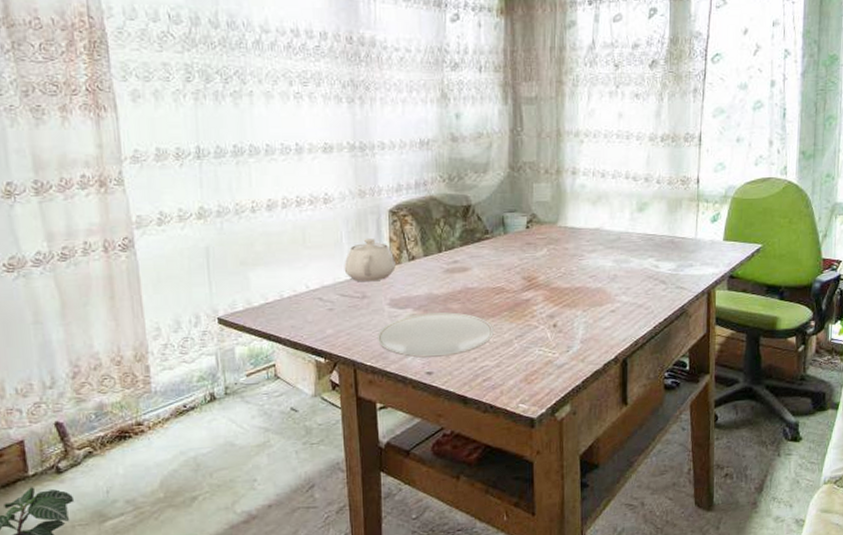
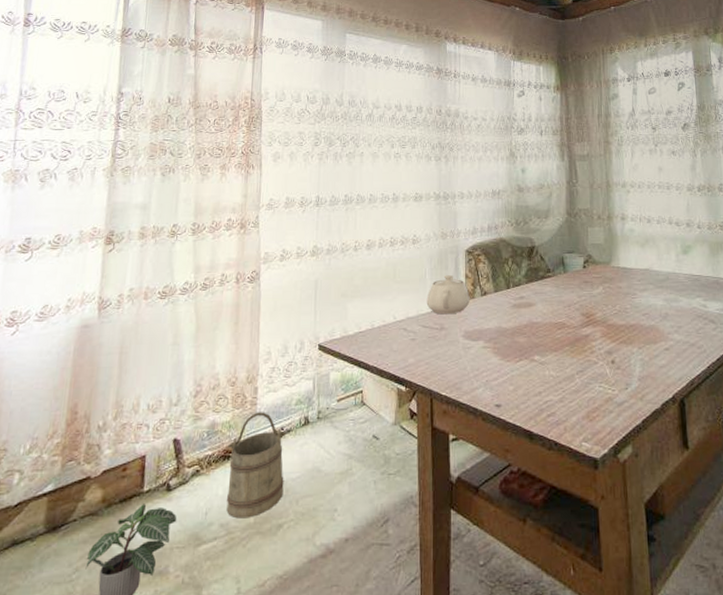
bucket: none [121,390,194,495] -> present [226,412,286,519]
plate: present [376,312,494,358] -> none [452,345,557,390]

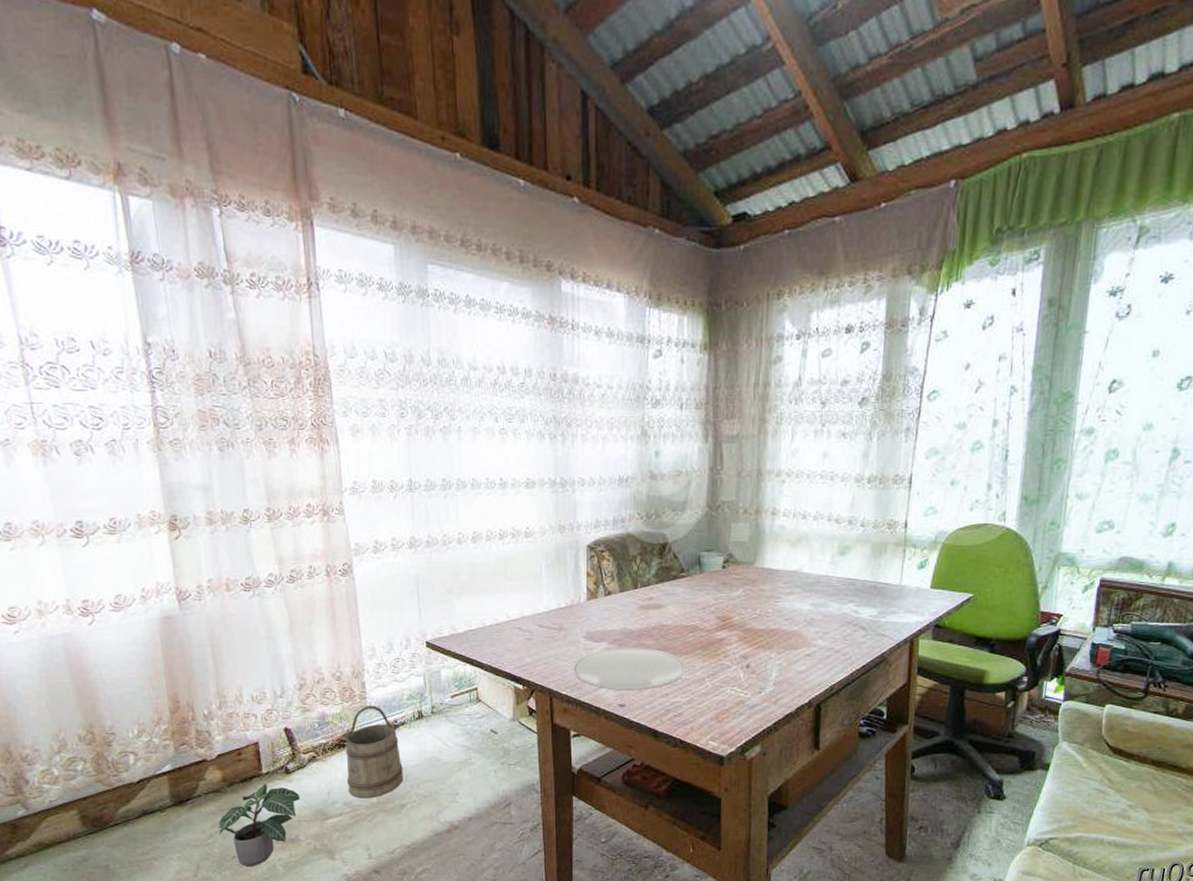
teapot: present [426,274,470,315] -> none [543,571,592,614]
plate: none [452,345,557,390] -> present [572,648,686,690]

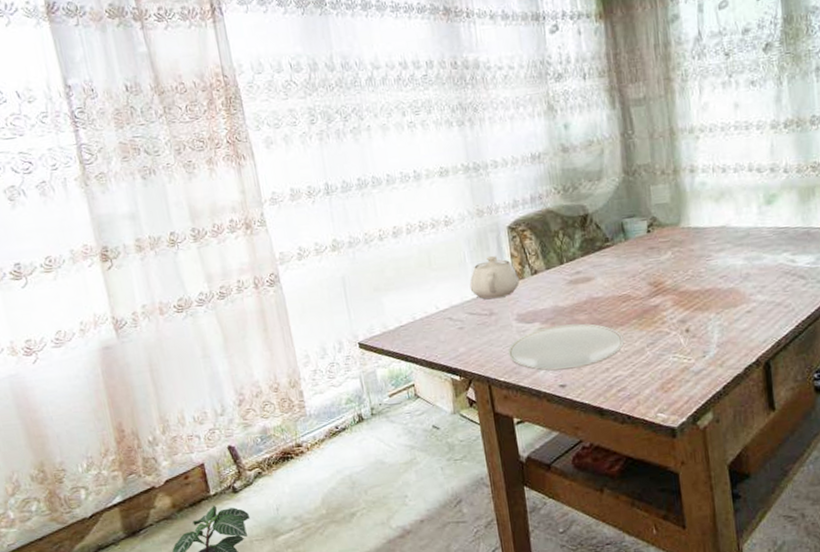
bucket: present [340,705,404,799] -> none [283,413,351,512]
teapot: none [543,571,592,614] -> present [469,255,519,300]

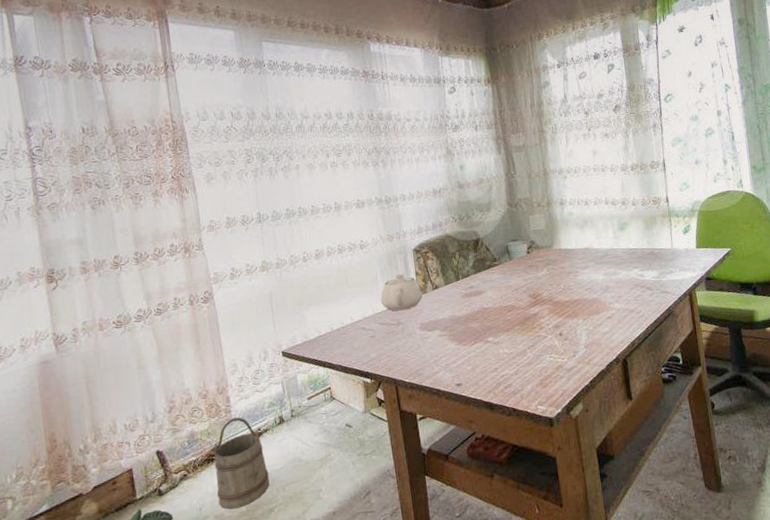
bucket: none [283,413,351,512] -> present [209,417,270,510]
plate: present [507,323,624,371] -> none [412,330,510,372]

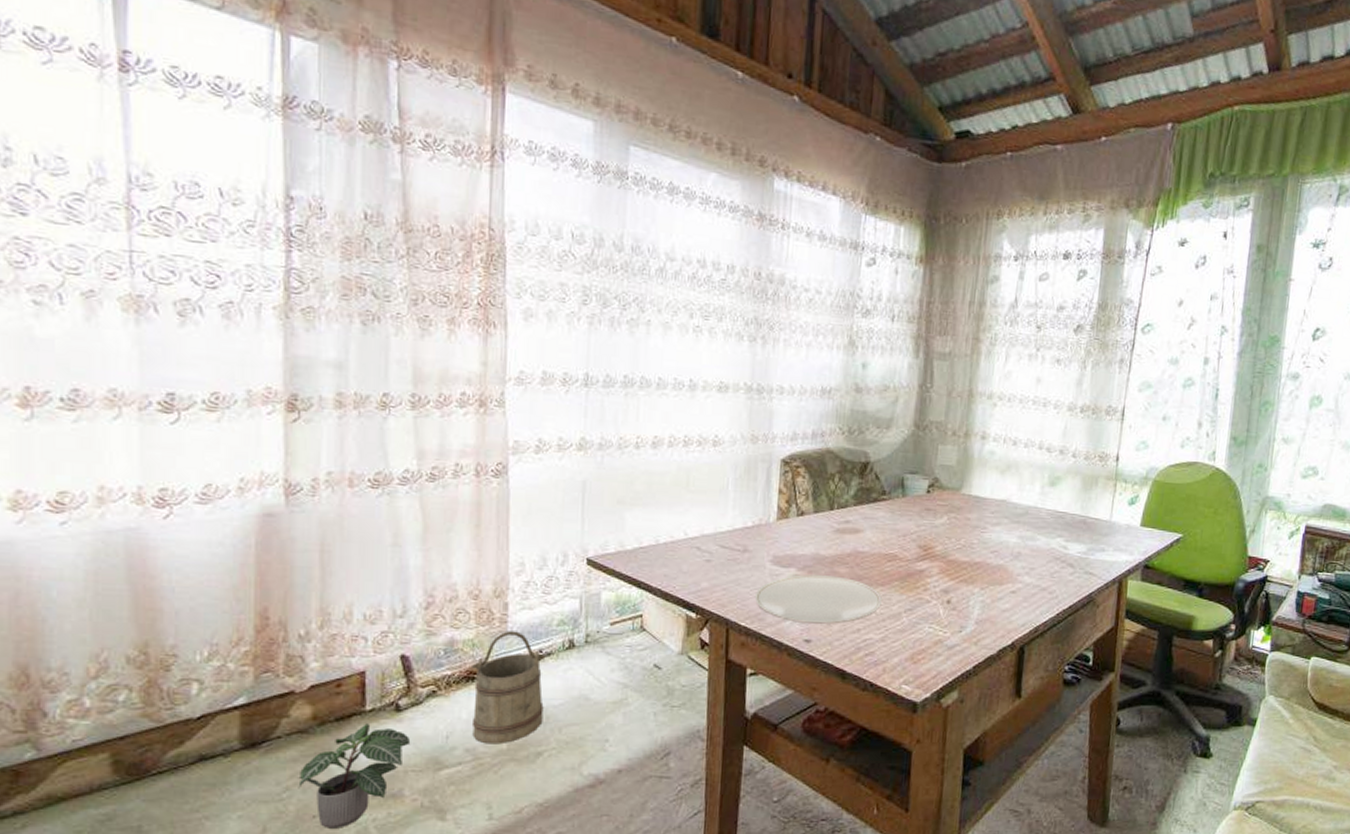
teapot: present [380,273,423,311] -> none [727,487,783,535]
plate: none [412,330,510,372] -> present [754,575,882,624]

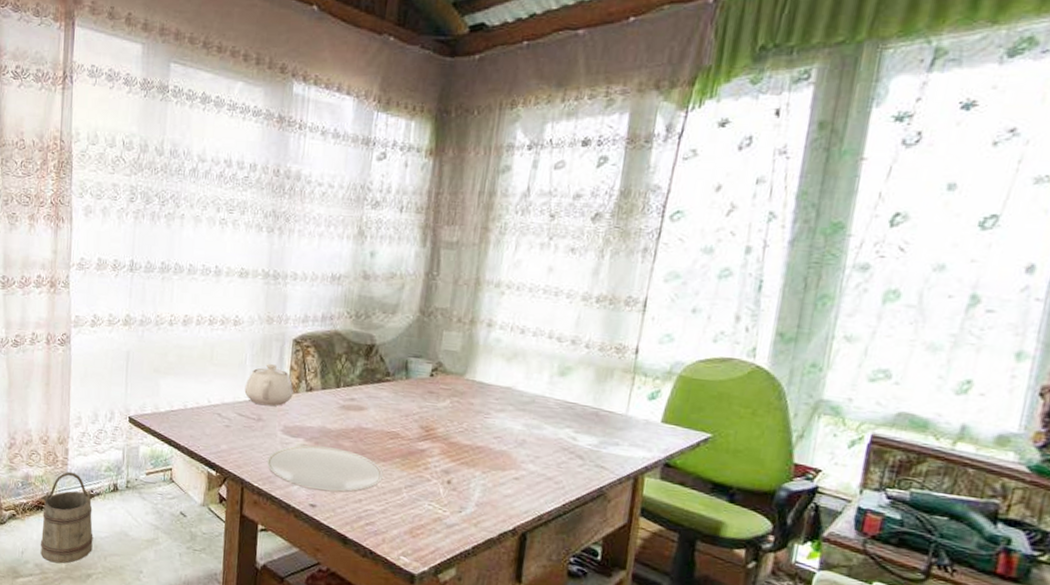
teapot: none [727,487,783,535] -> present [244,363,294,407]

